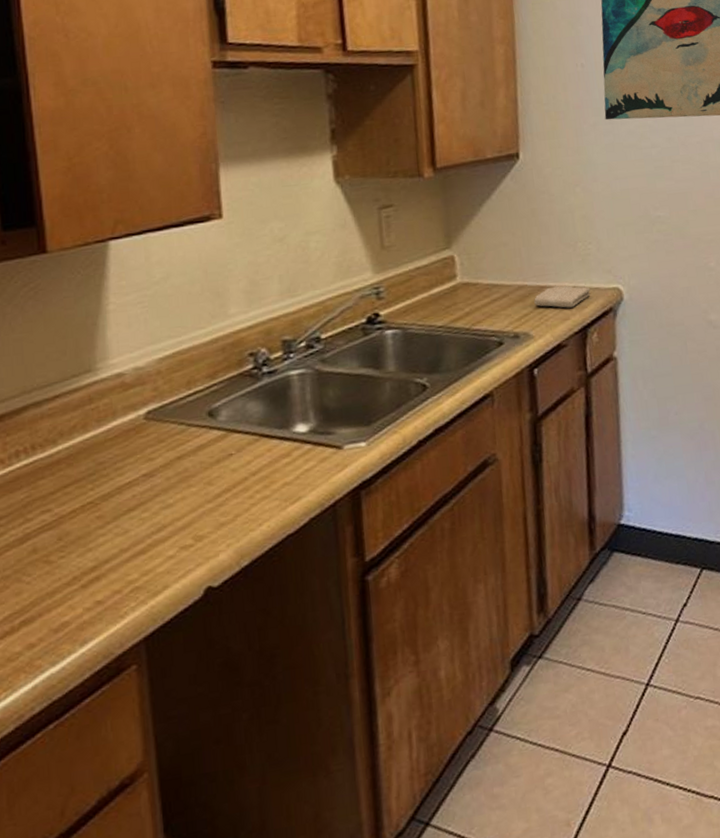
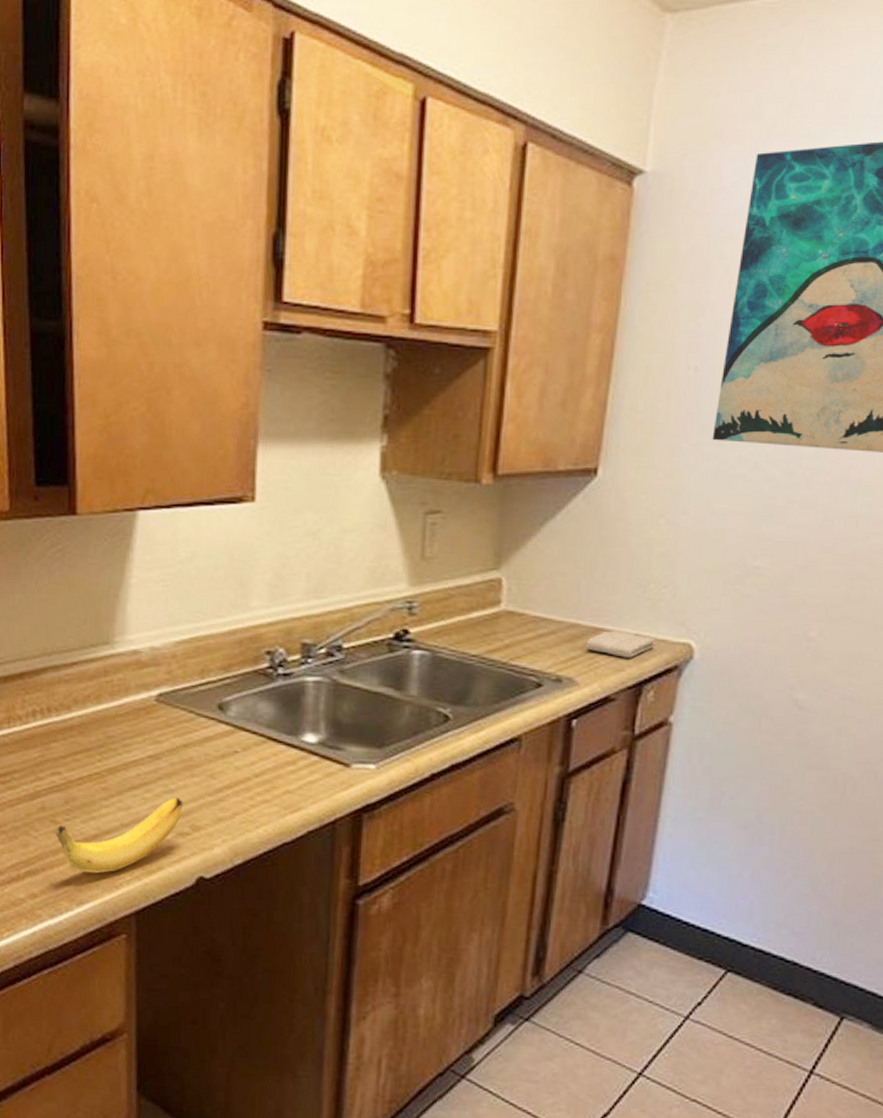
banana: none [48,511,183,609] -> present [54,797,183,874]

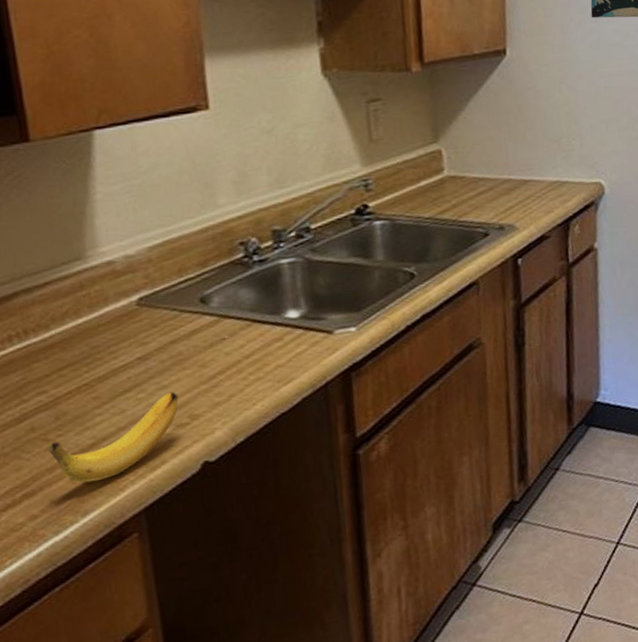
washcloth: present [586,631,655,658] -> none [519,179,574,202]

